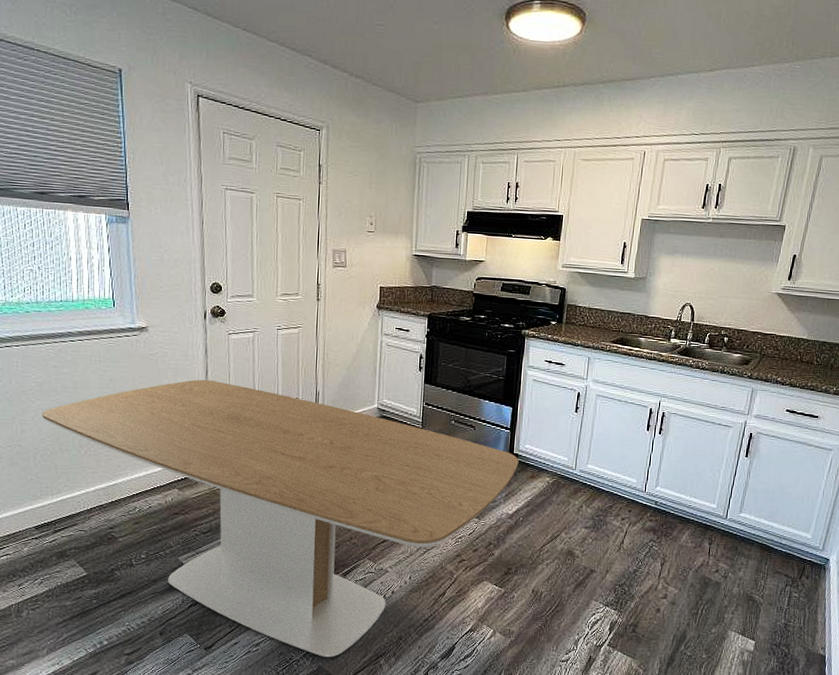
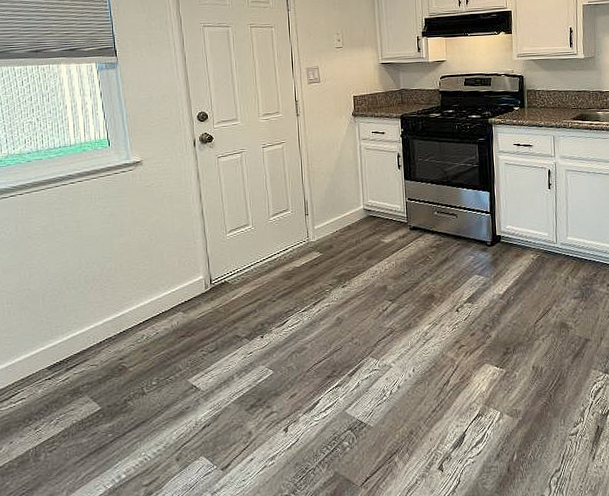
dining table: present [42,379,519,657] -> none [48,202,503,462]

